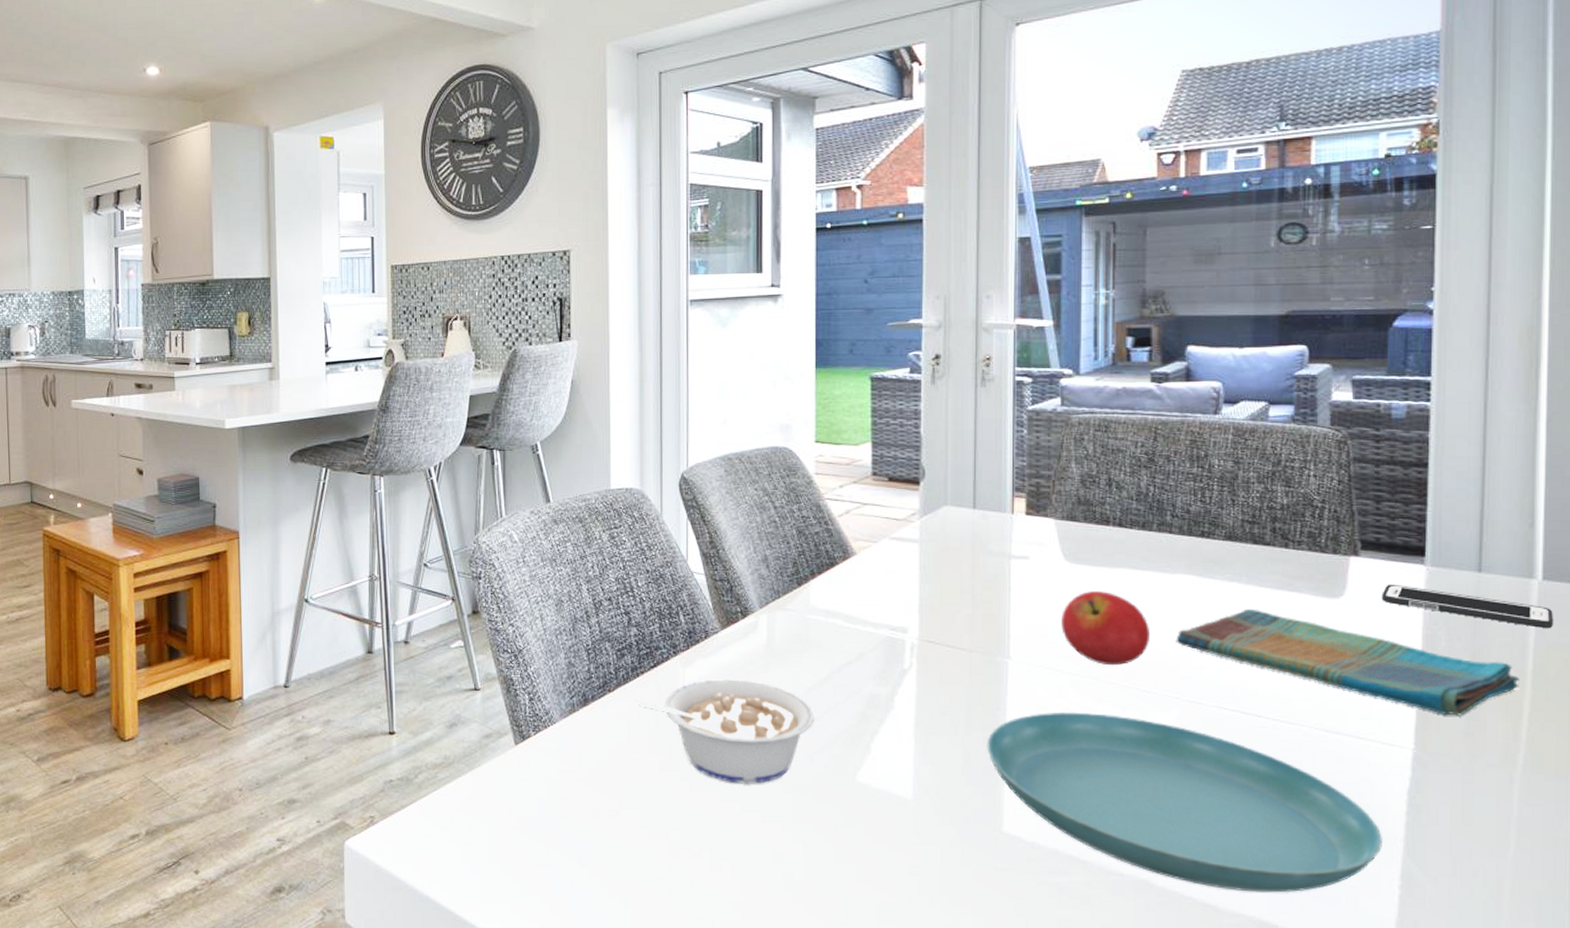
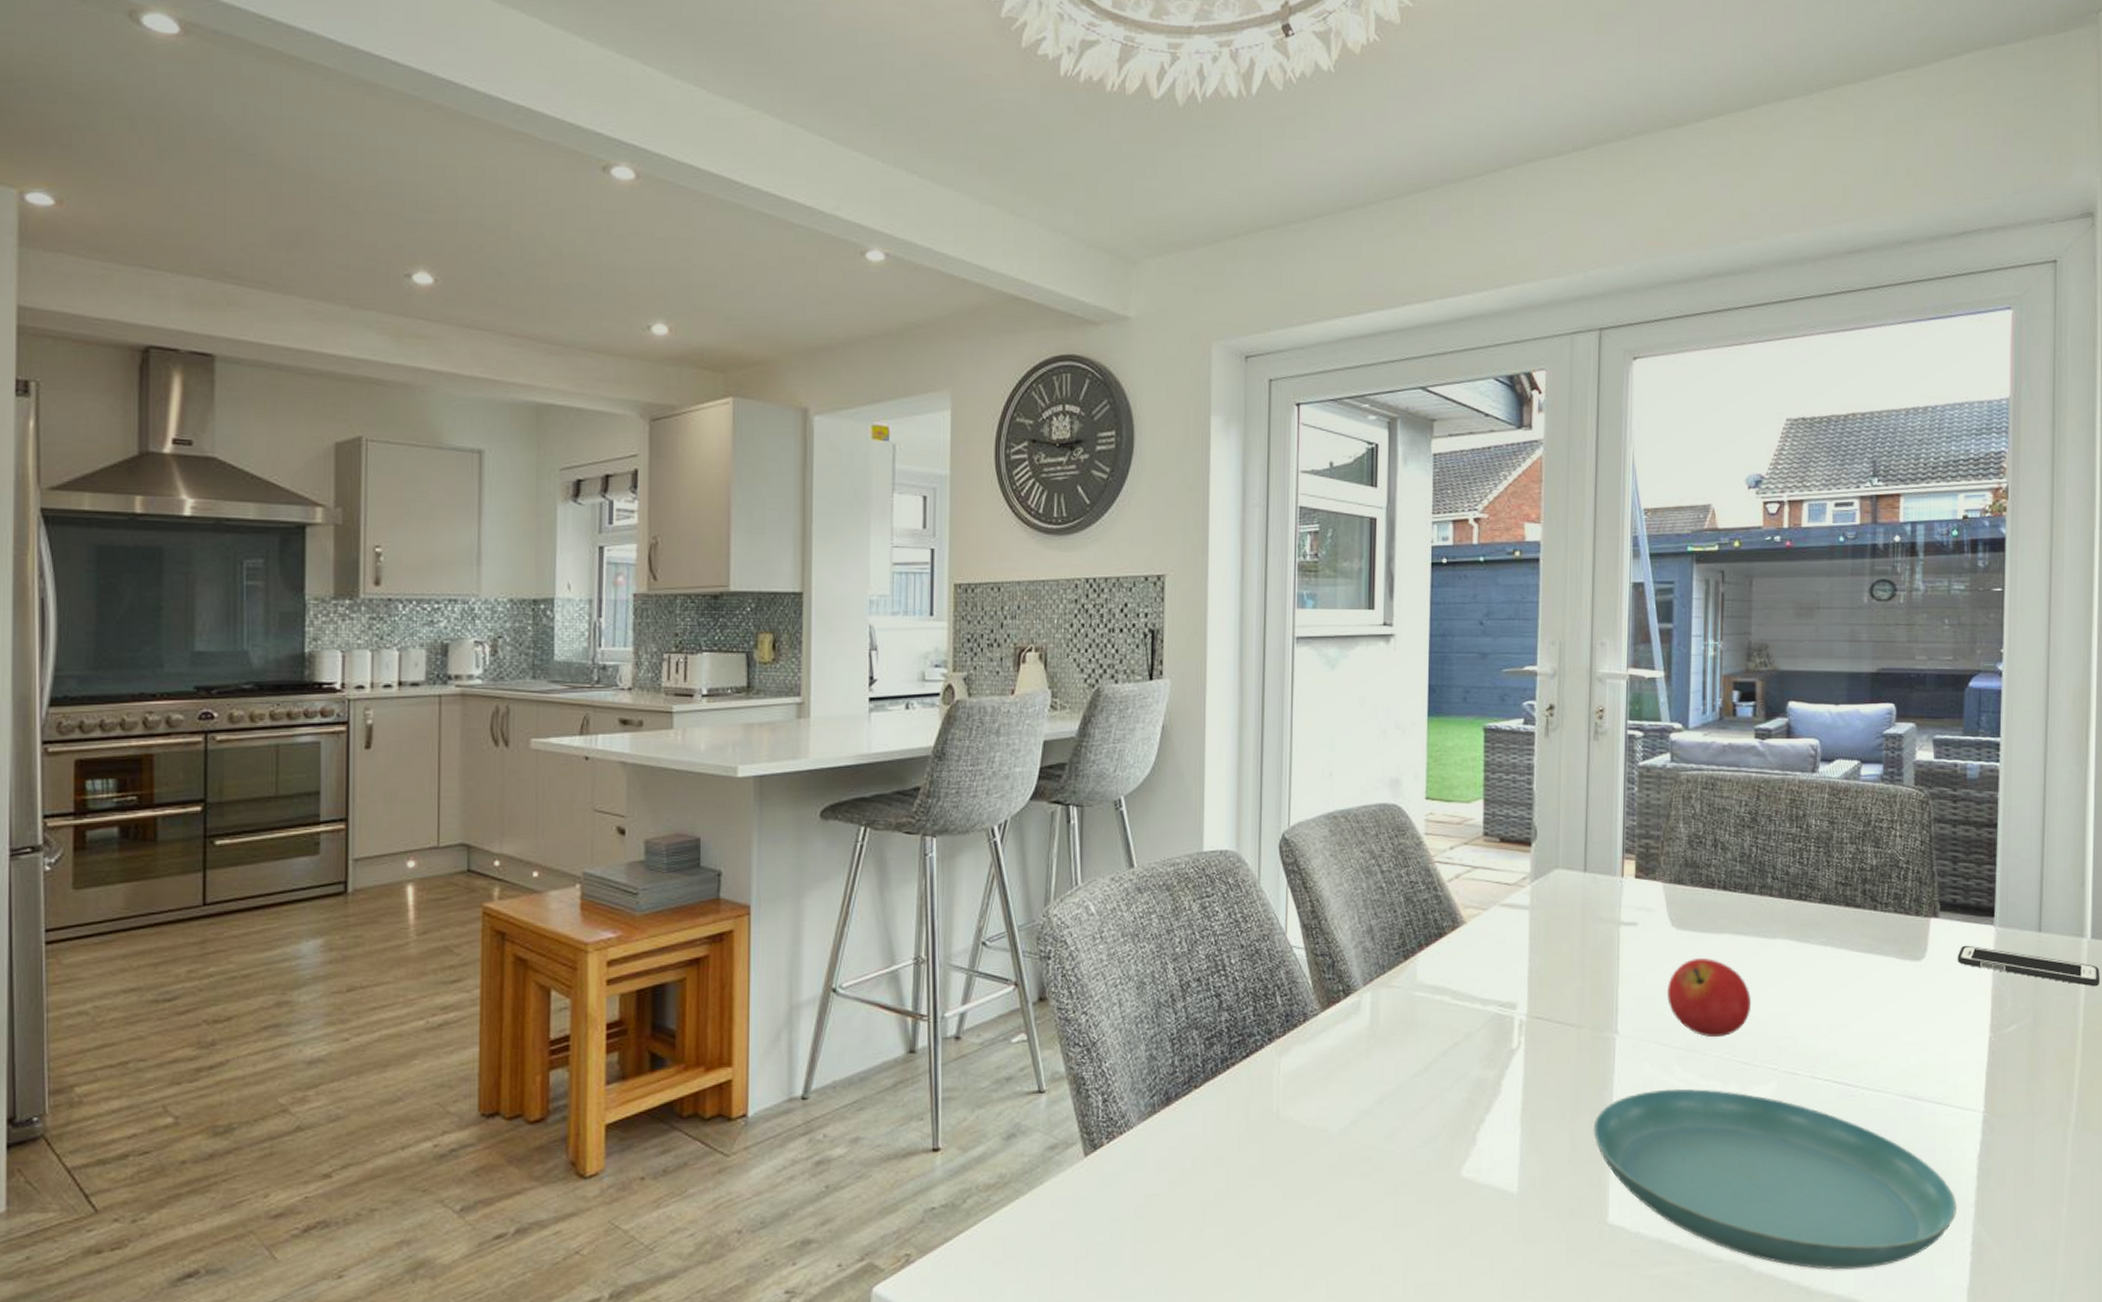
legume: present [635,679,814,785] -> none [1224,1067,1418,1188]
dish towel: present [1176,608,1519,716] -> none [1775,973,2072,1077]

